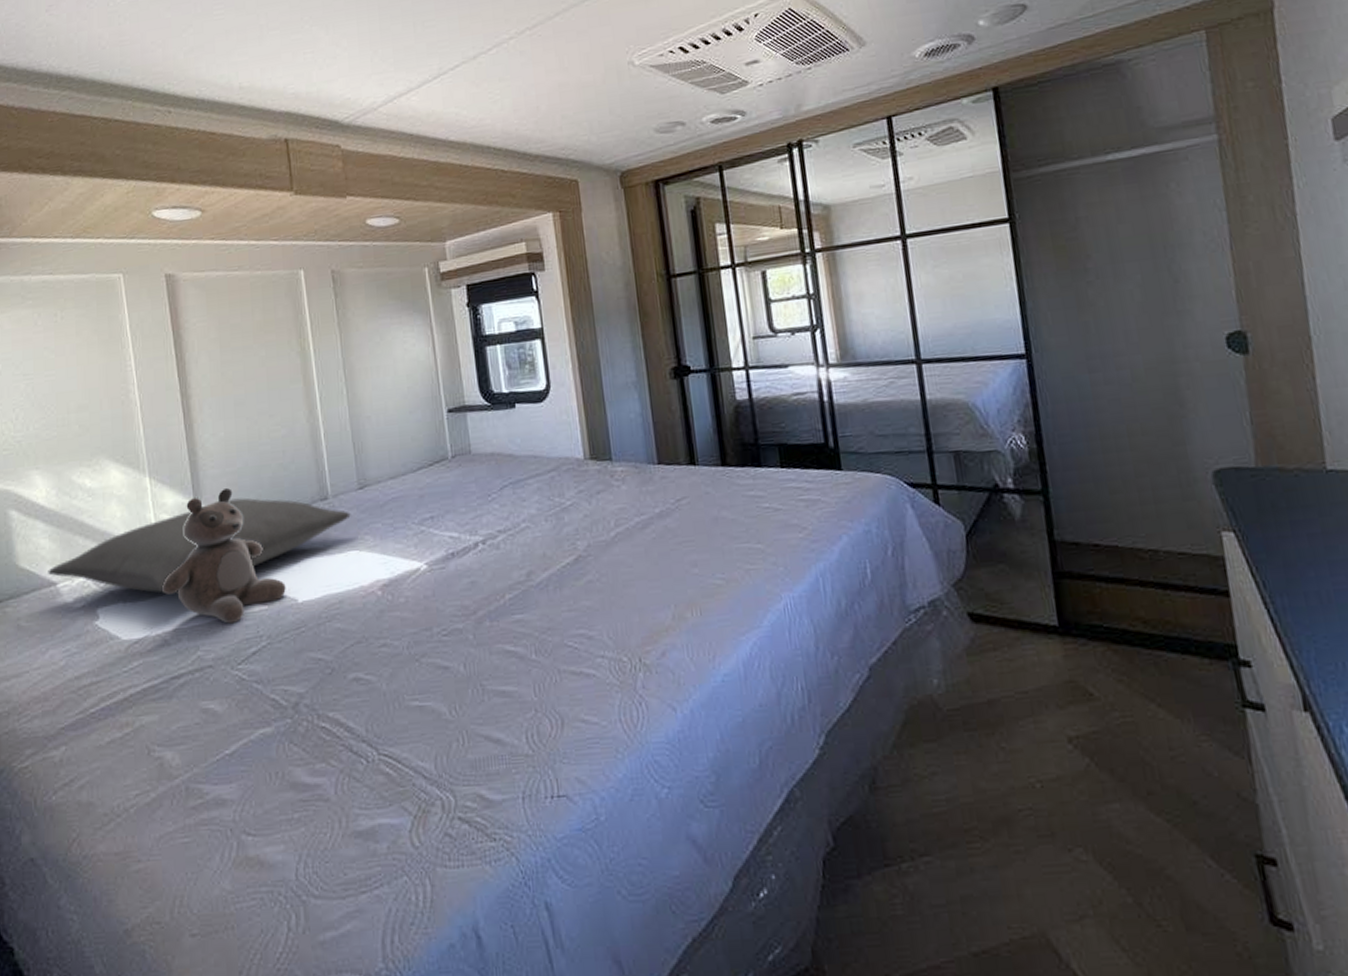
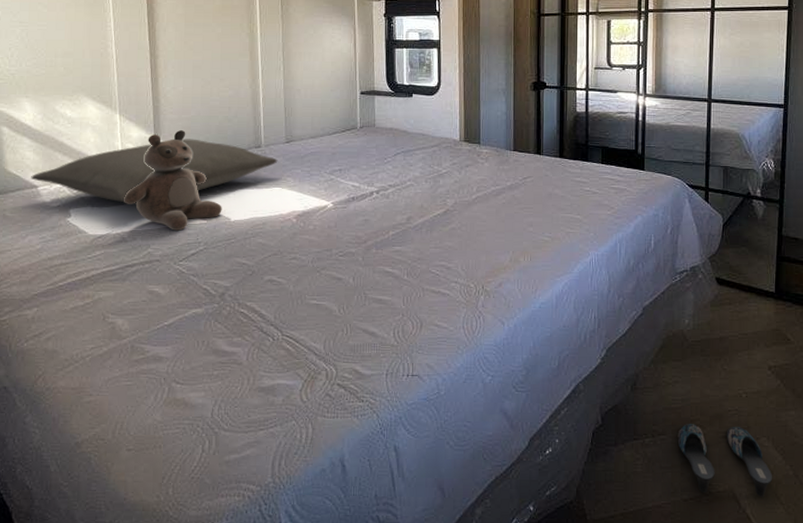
slippers: none [947,833,1104,943] -> present [677,424,773,497]

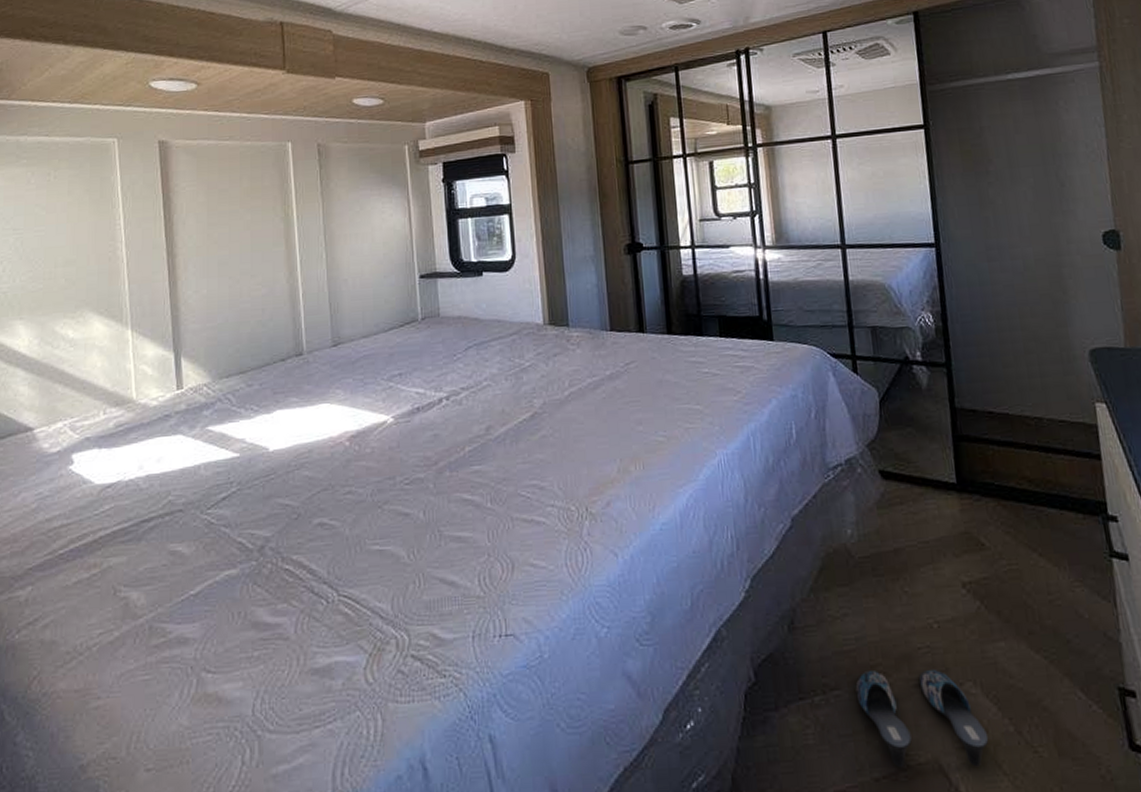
pillow: present [31,138,278,204] -> none [25,351,324,441]
stuffed animal: present [124,129,222,231] -> none [138,341,258,470]

